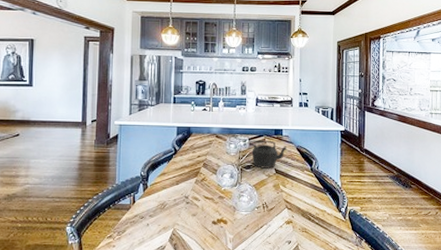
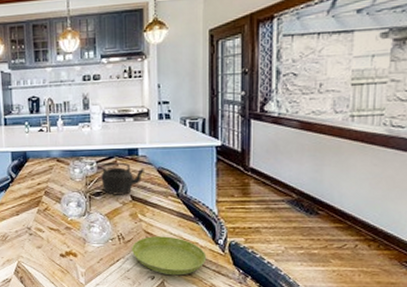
saucer: none [274,205,332,240] -> present [132,236,207,276]

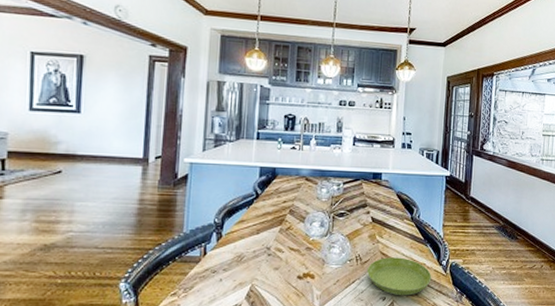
teapot: present [96,162,146,195] -> none [343,184,387,217]

